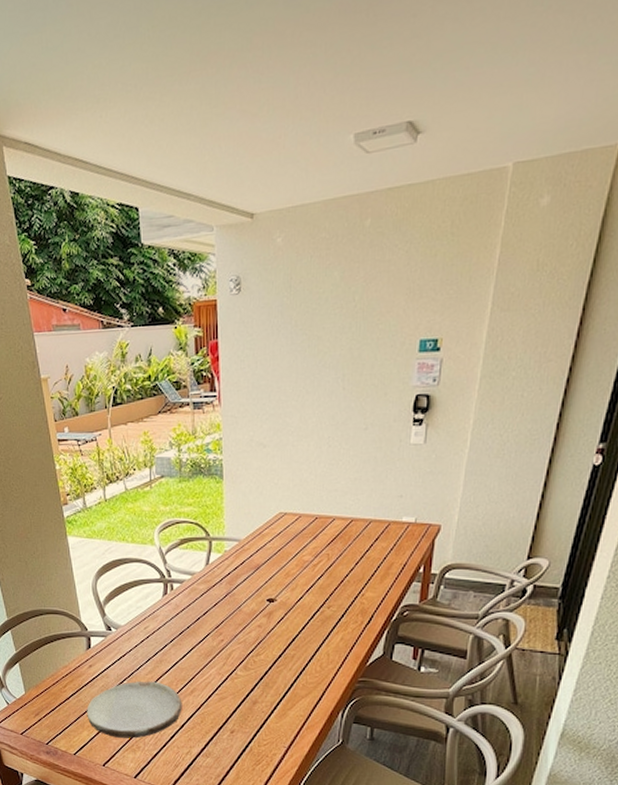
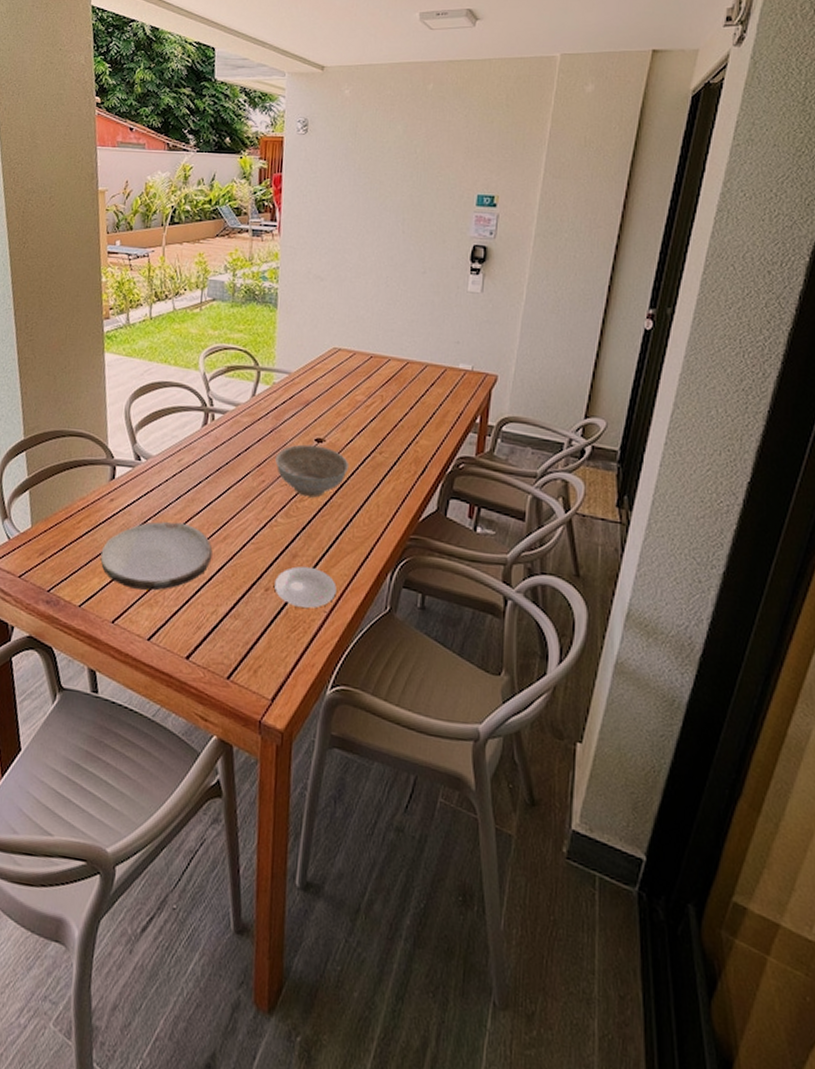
decorative bowl: none [232,605,300,652] -> present [275,444,350,498]
plate: none [239,710,294,746] -> present [274,565,337,609]

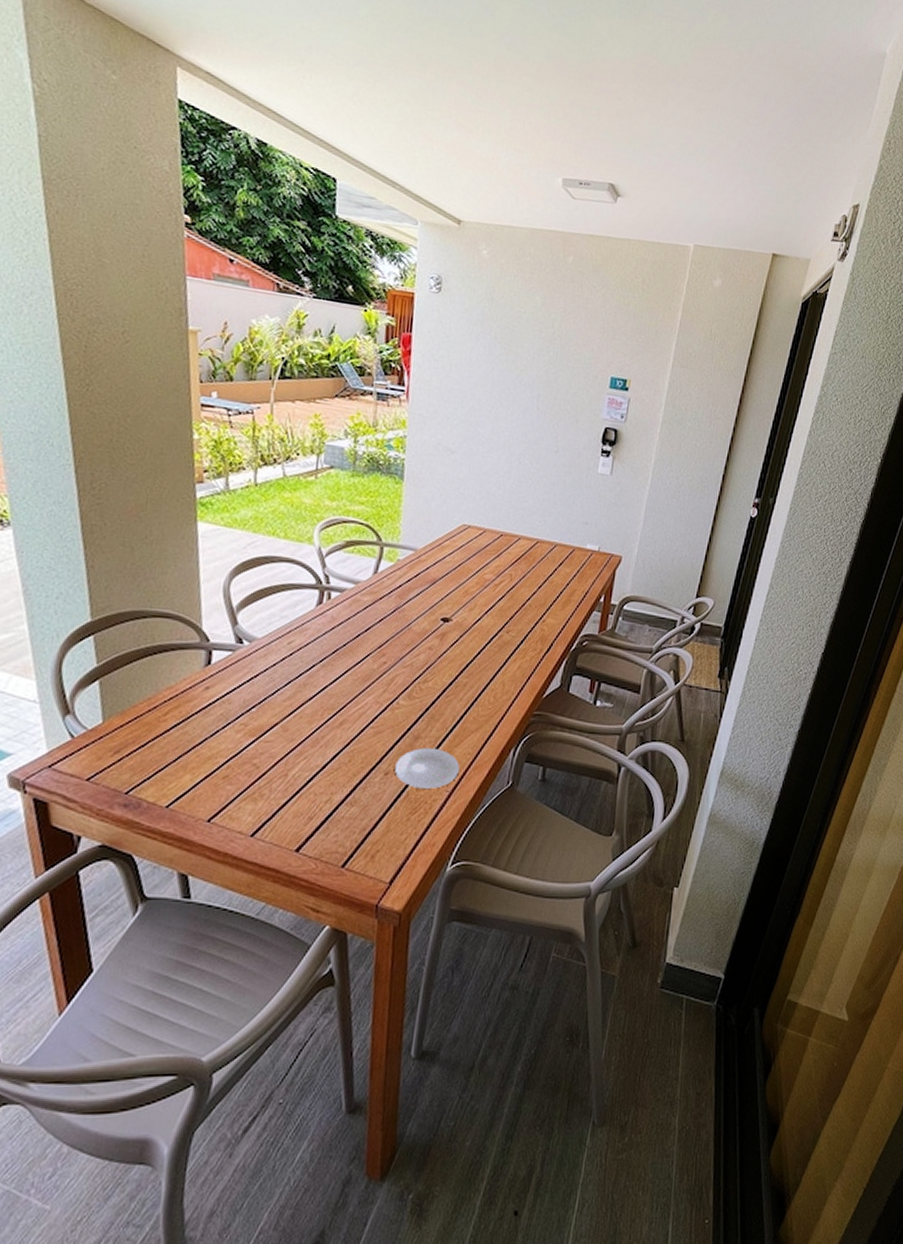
plate: present [100,521,213,591] -> none [193,708,327,784]
decorative bowl: present [275,444,350,498] -> none [398,624,476,678]

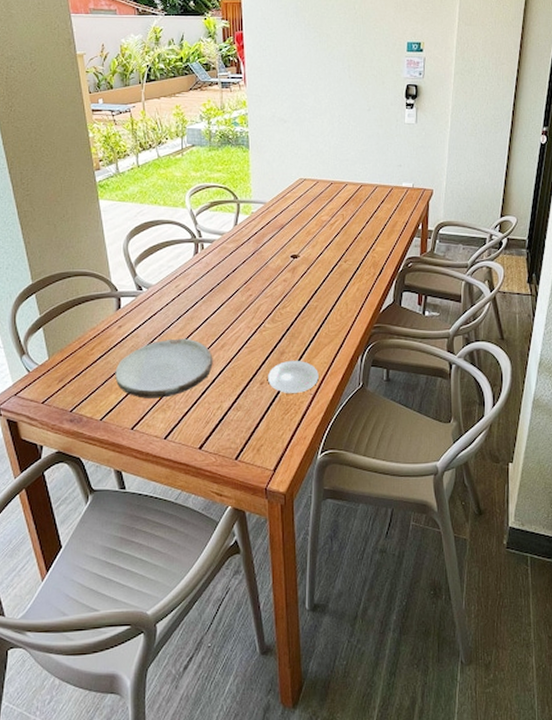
plate: none [193,708,327,784] -> present [115,338,213,398]

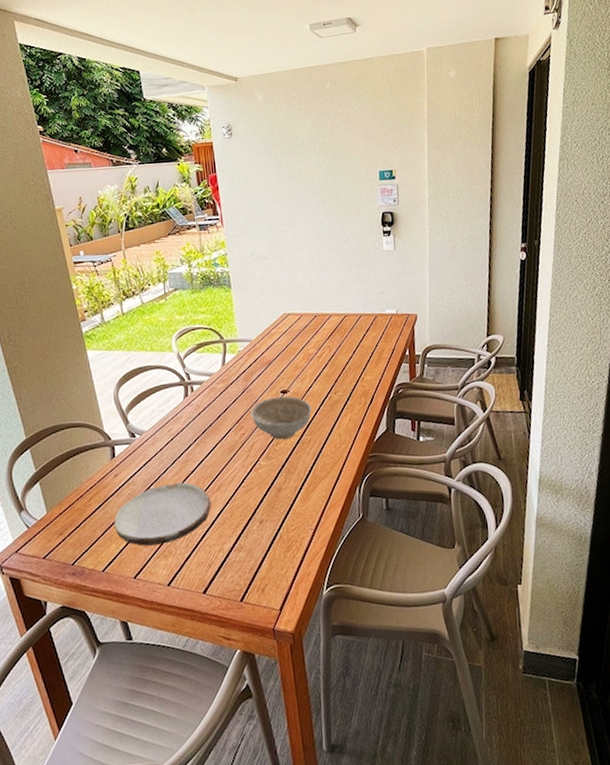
decorative bowl: none [259,261,321,304] -> present [251,396,312,440]
plate: present [268,360,319,394] -> none [267,496,318,531]

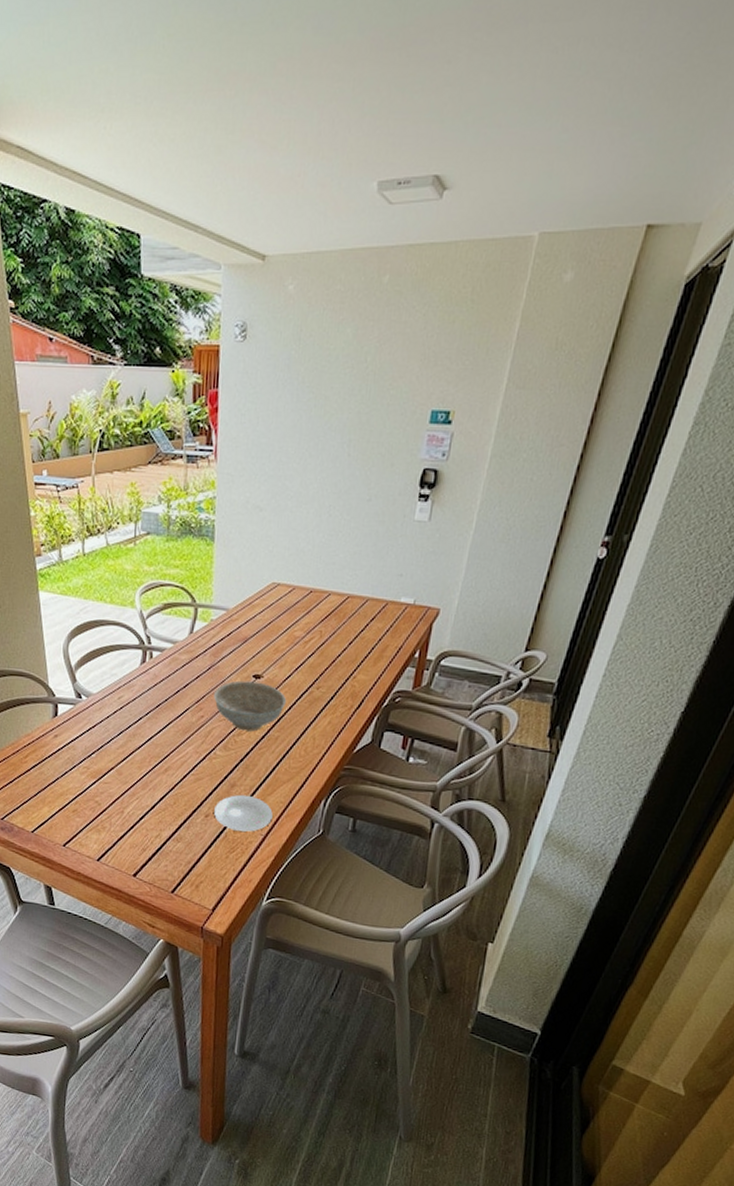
plate: present [114,482,211,546] -> none [48,755,155,818]
plate: none [267,496,318,531] -> present [214,794,273,833]

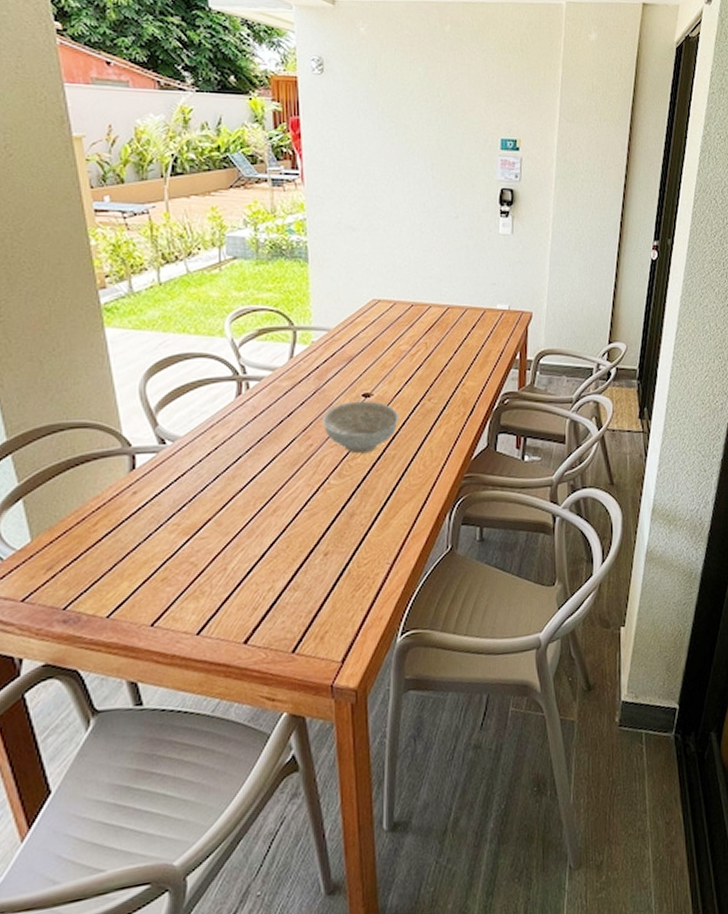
plate: present [214,794,273,833] -> none [334,522,398,565]

